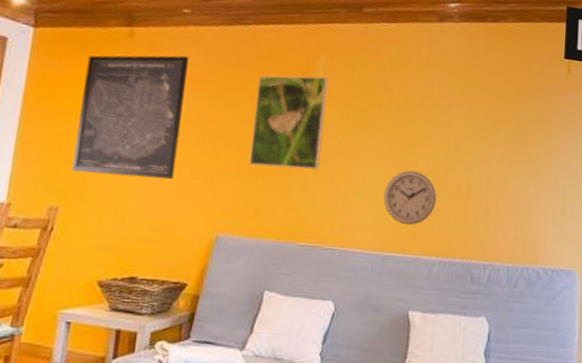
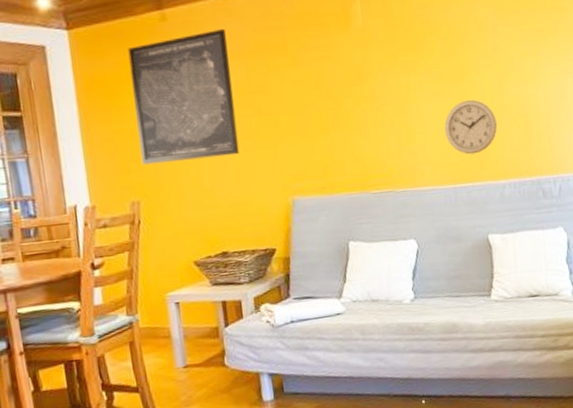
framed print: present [248,75,328,170] -> none [299,22,377,126]

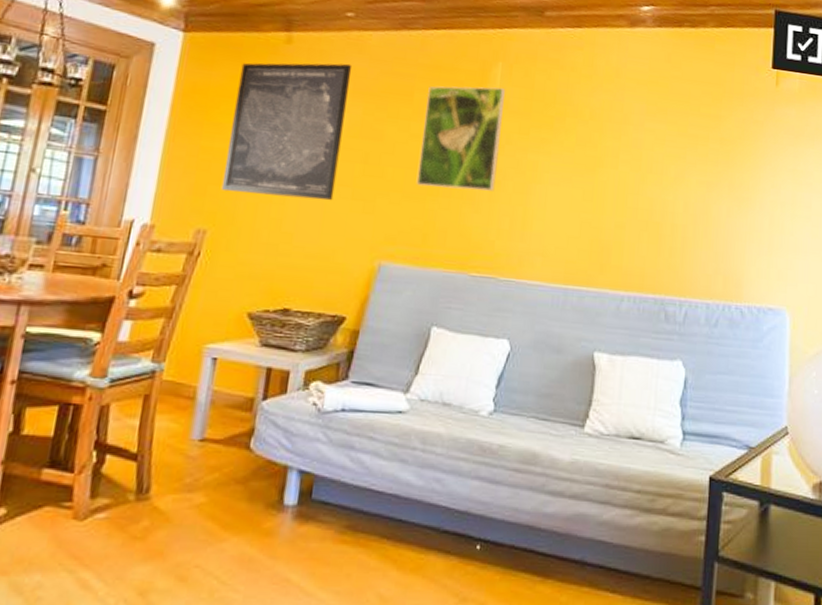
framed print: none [299,22,377,126] -> present [416,86,505,191]
wall clock: present [444,99,497,155] -> none [566,193,626,255]

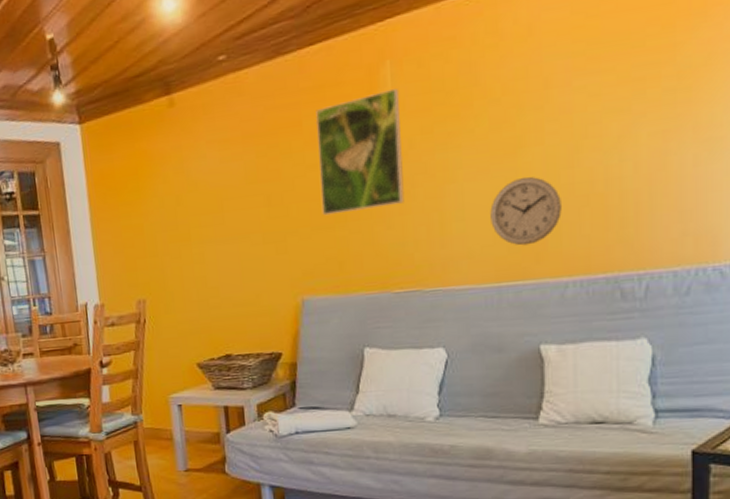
wall art: present [221,62,353,201] -> none [136,110,247,262]
wall clock: none [566,193,626,255] -> present [490,176,562,246]

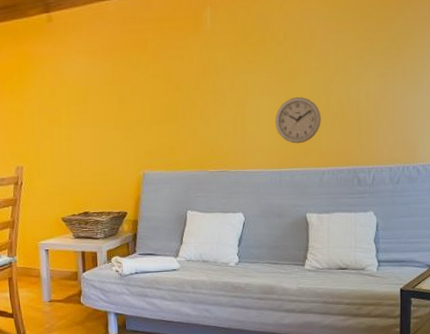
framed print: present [316,89,405,216] -> none [157,27,218,113]

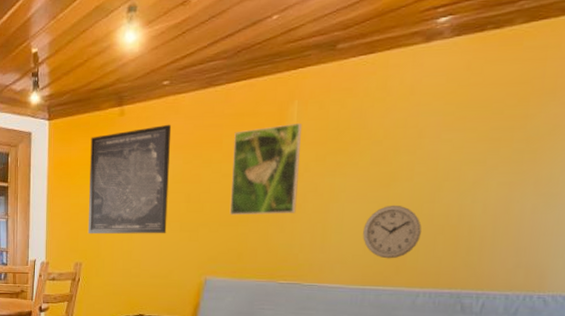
wall art: none [21,29,103,138] -> present [87,124,172,235]
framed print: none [157,27,218,113] -> present [229,124,302,216]

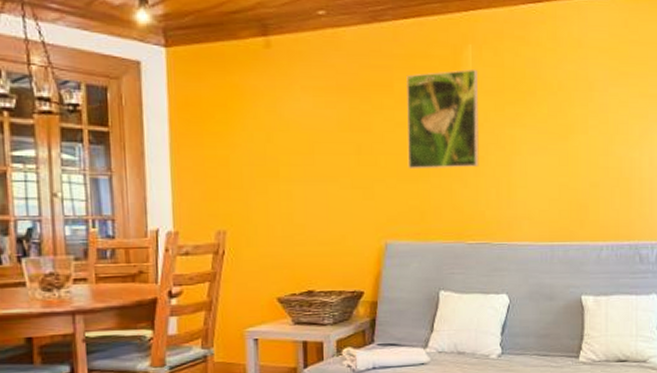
wall art: present [87,124,172,235] -> none [227,61,335,194]
wall clock: present [363,205,422,259] -> none [547,157,599,213]

